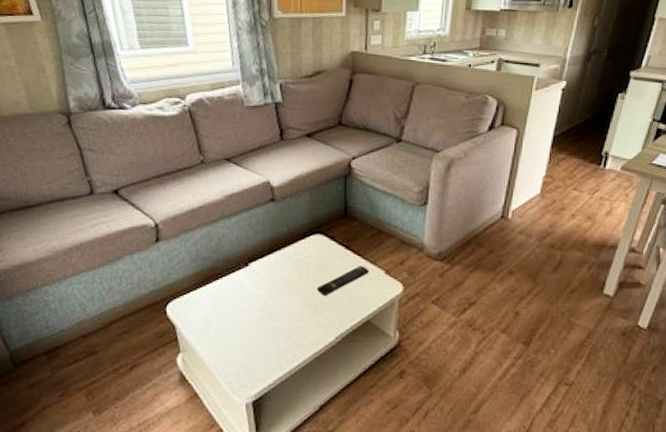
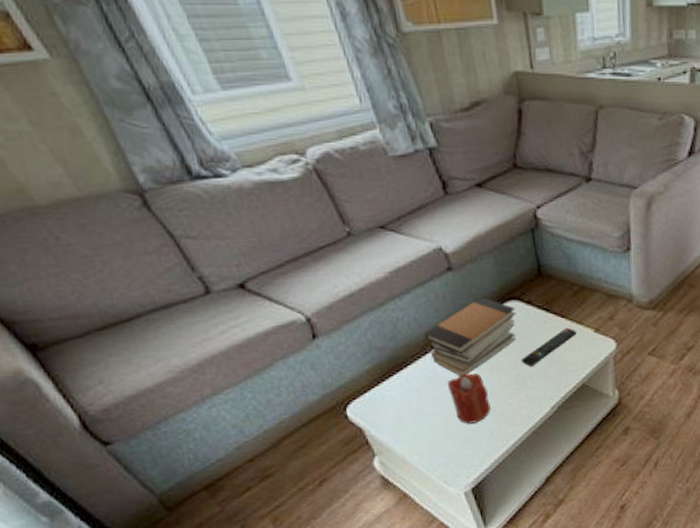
book stack: none [241,227,321,294] -> present [424,297,517,376]
candle: none [251,292,284,339] -> present [447,373,491,424]

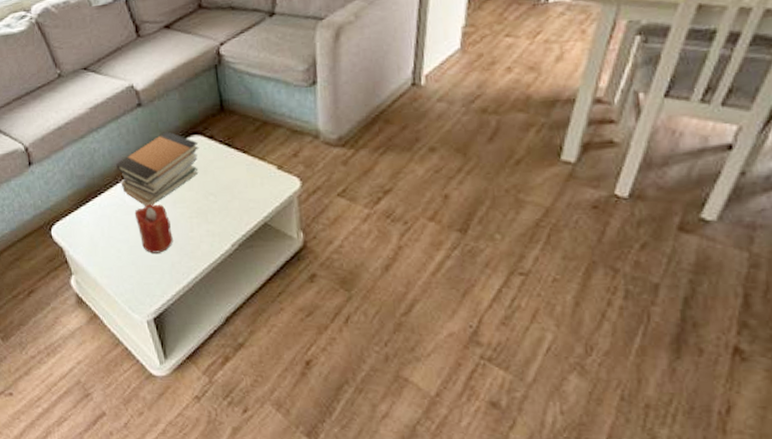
remote control: present [522,327,577,367] -> none [203,163,258,201]

